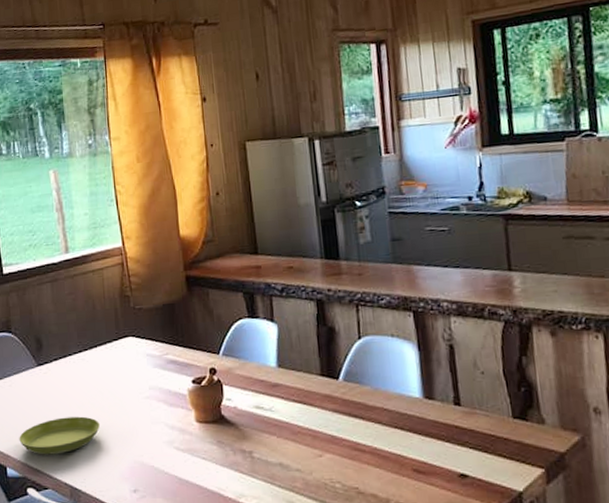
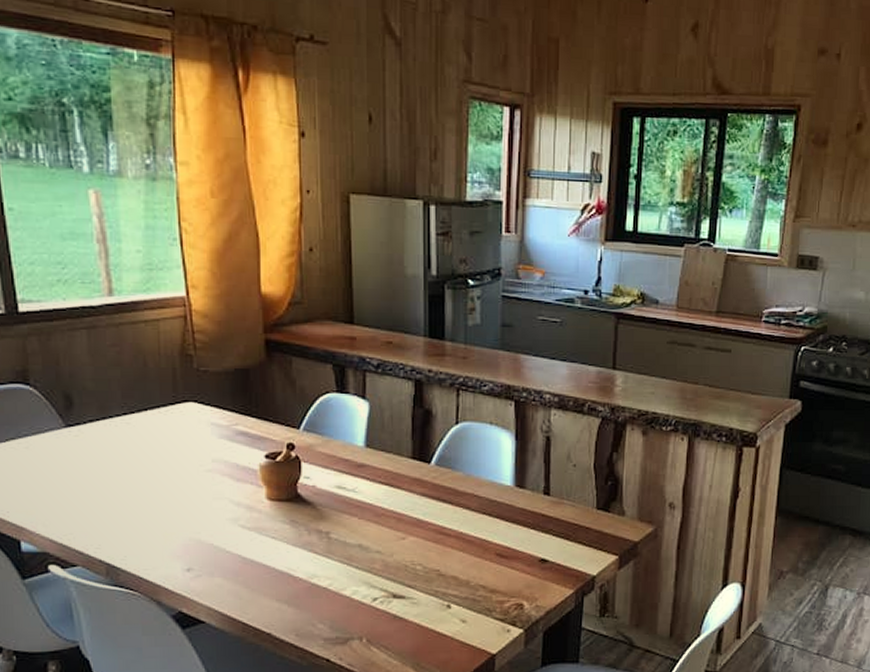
saucer: present [19,416,101,455] -> none [38,487,148,529]

